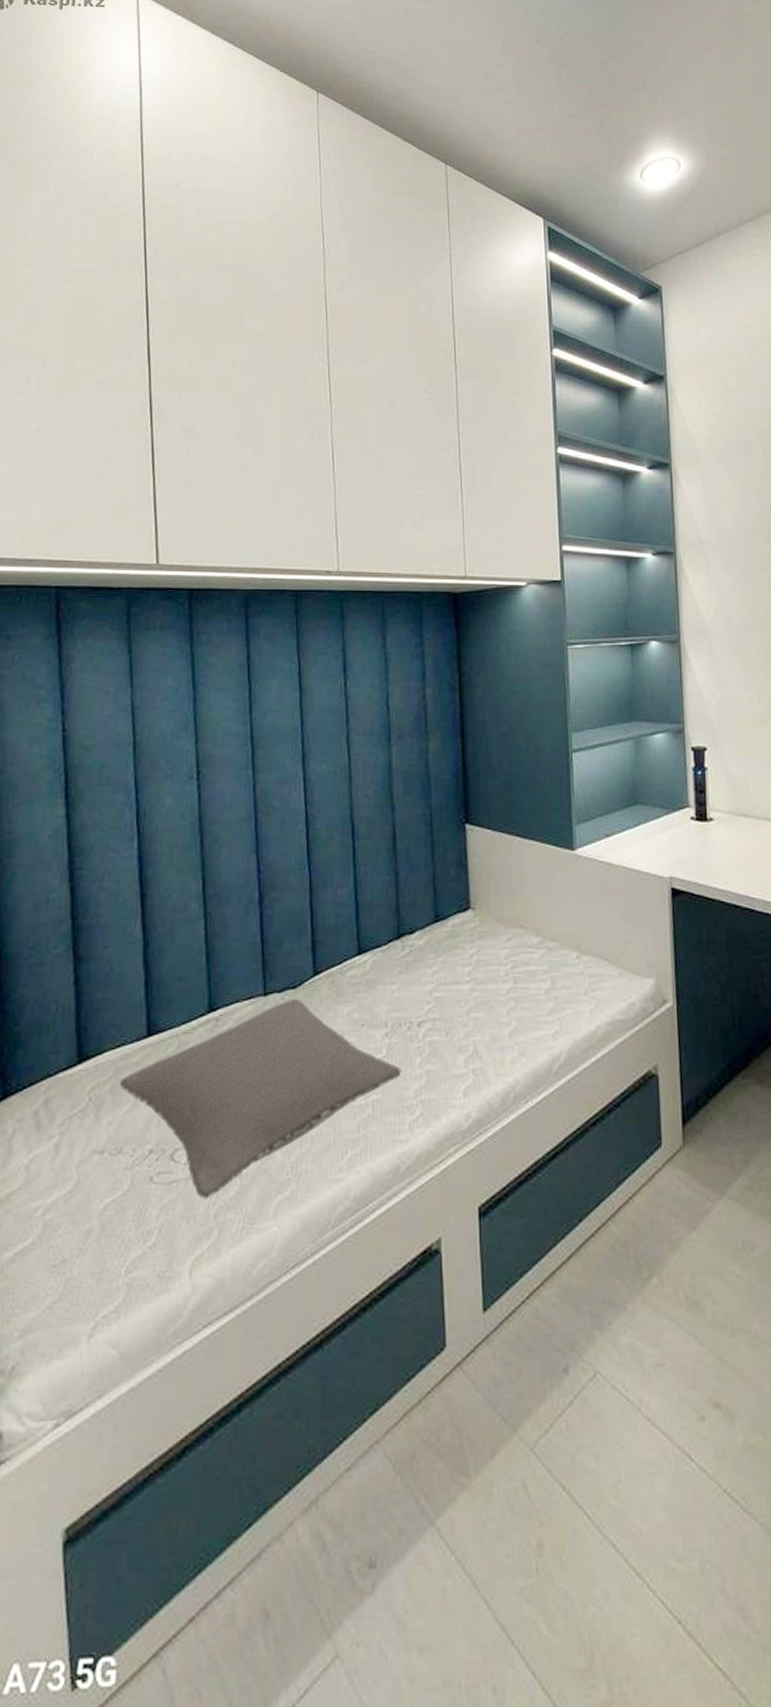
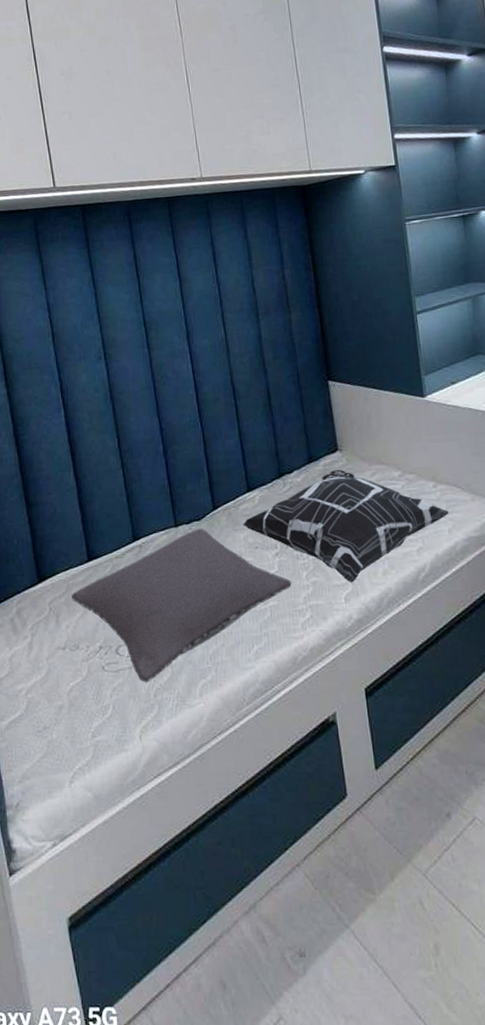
decorative pillow: none [348,932,592,1073] -> present [242,470,449,583]

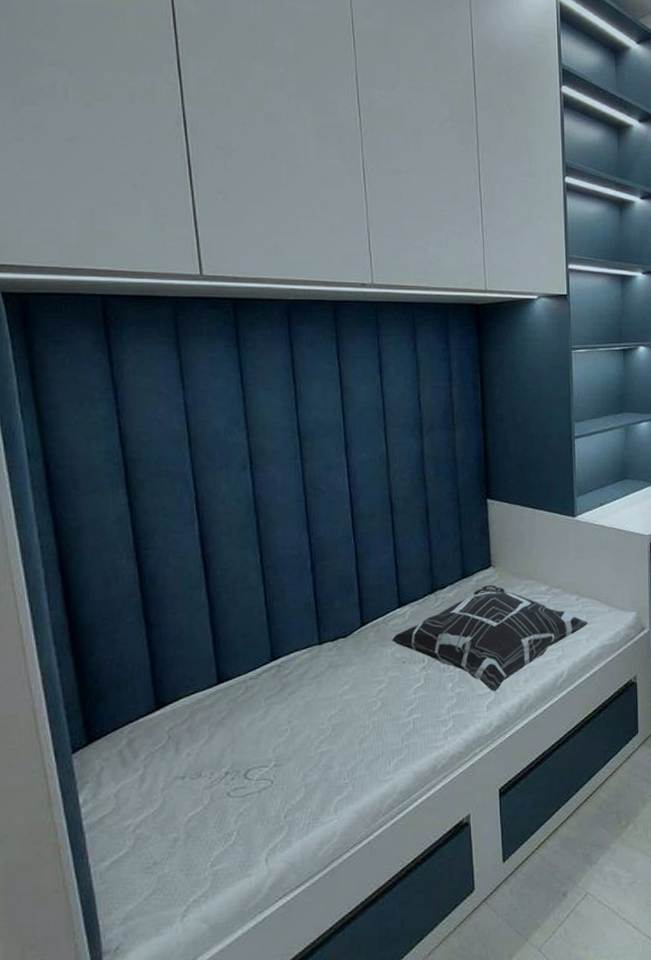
pillow: present [70,528,292,683] -> none [194,644,437,805]

